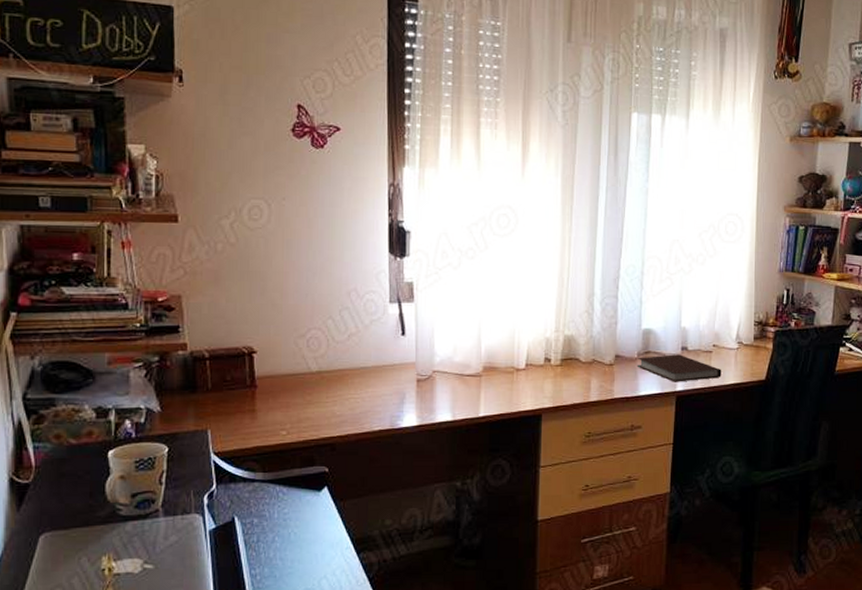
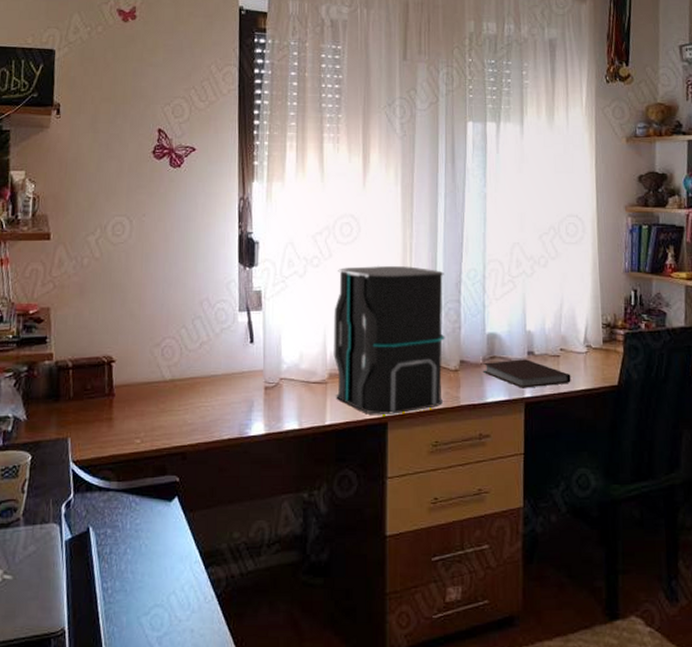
speaker: none [488,259,603,407] -> present [333,266,445,414]

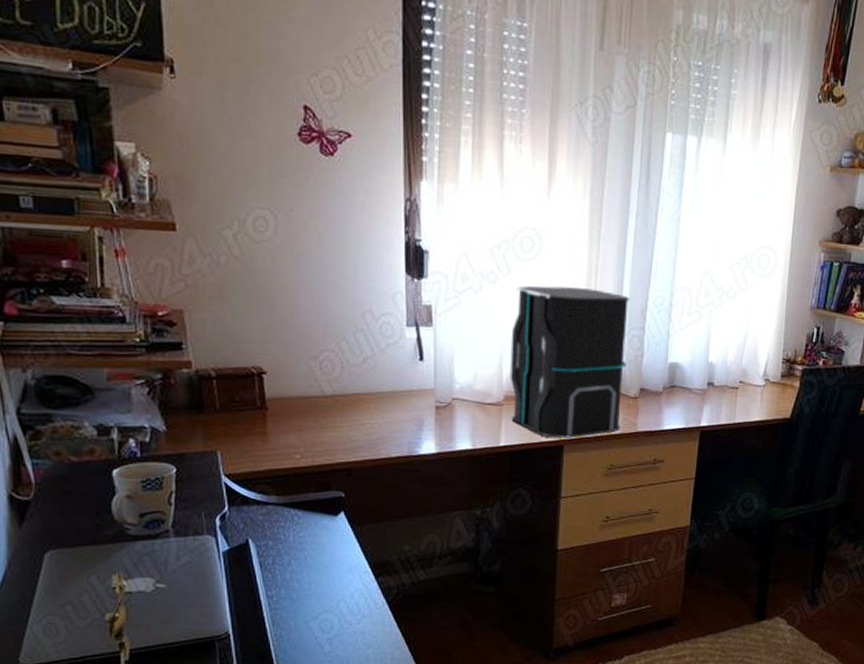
notebook: present [483,359,571,388] -> none [662,389,747,418]

